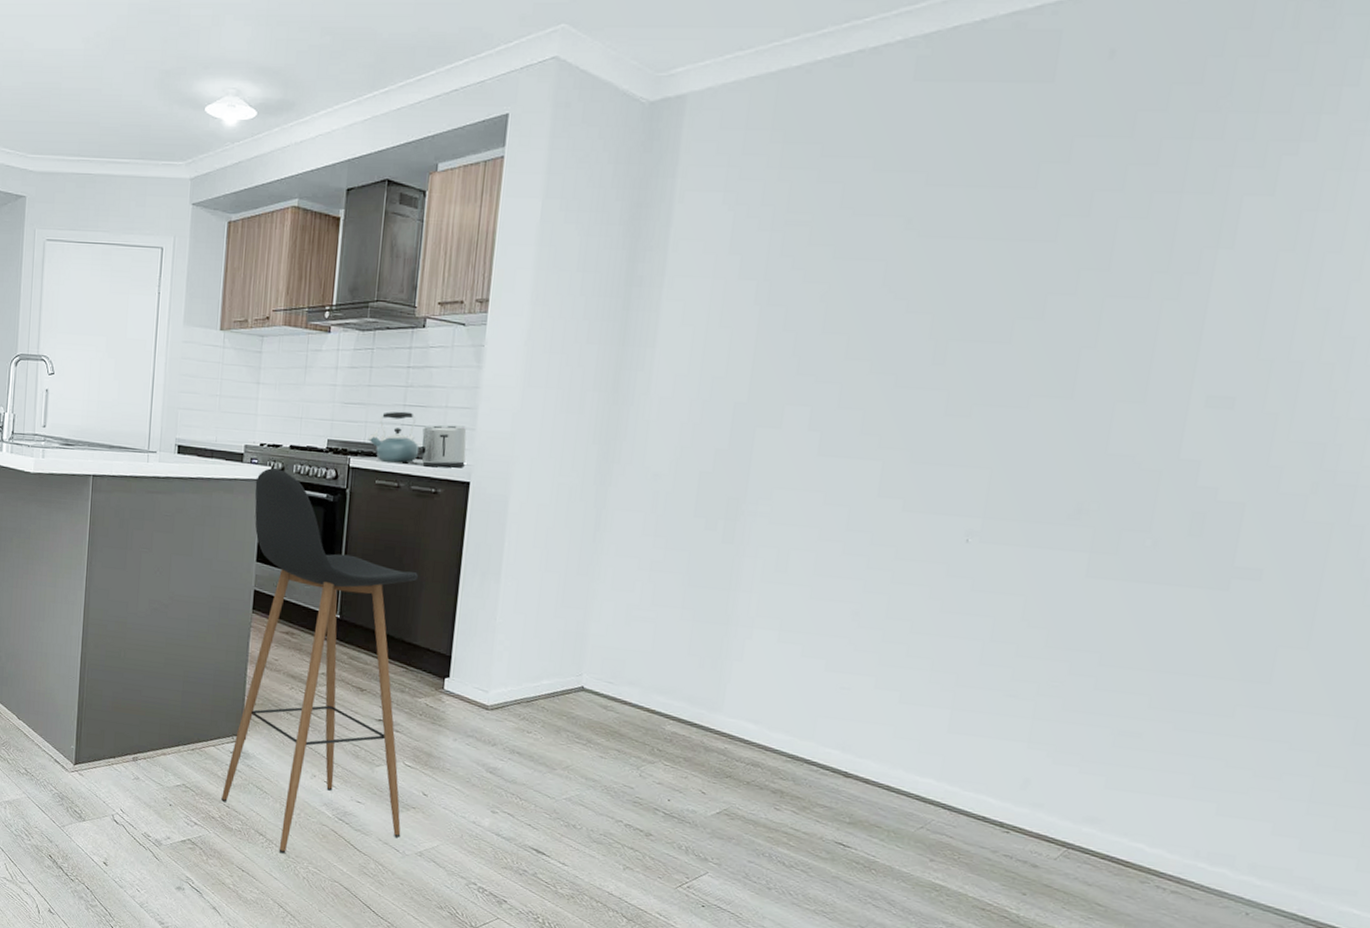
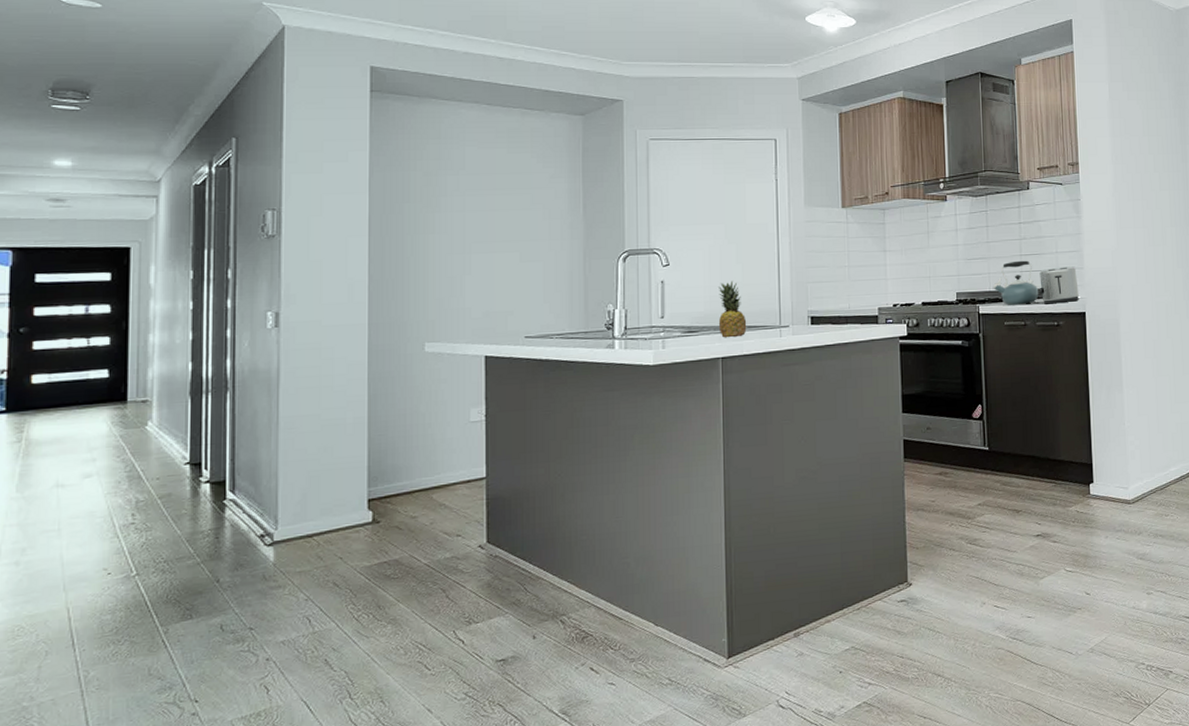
fruit: none [92,397,118,457] -> present [718,281,747,338]
bar stool: present [221,468,418,854] -> none [892,325,1072,689]

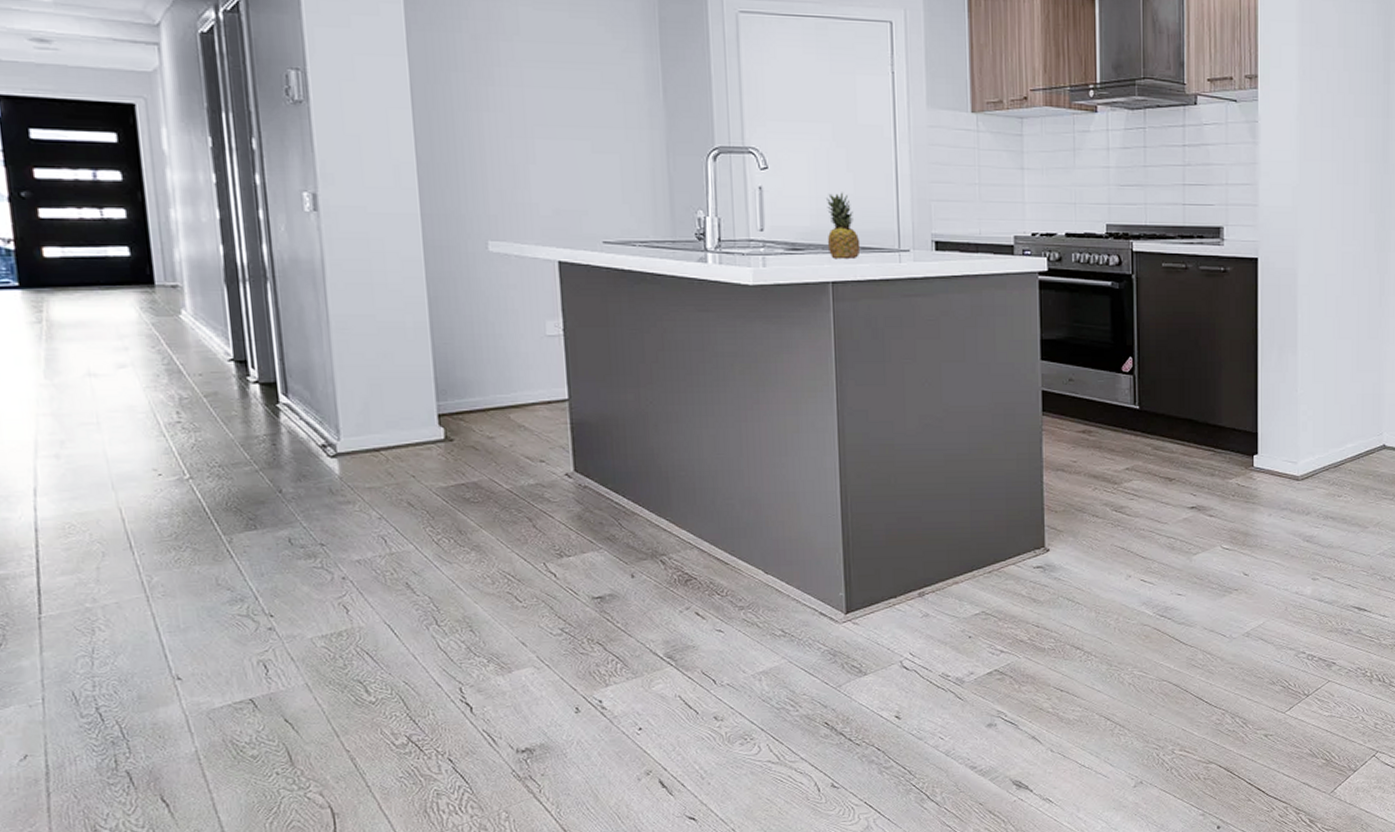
kettle: present [992,260,1039,305] -> none [1149,191,1204,244]
toaster: present [1039,266,1079,306] -> none [1205,202,1251,247]

